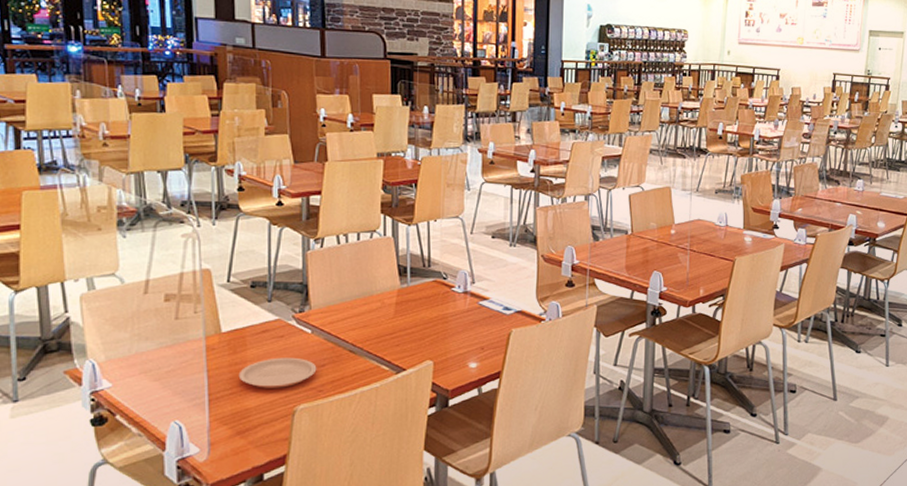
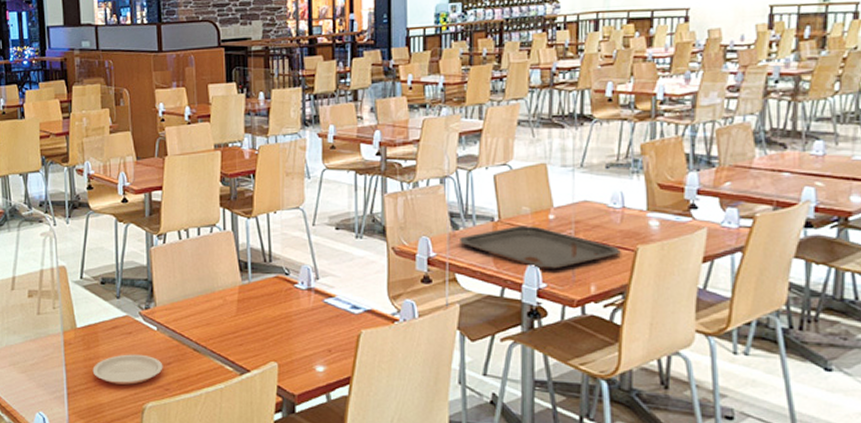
tray: none [599,239,723,276] -> present [460,226,621,269]

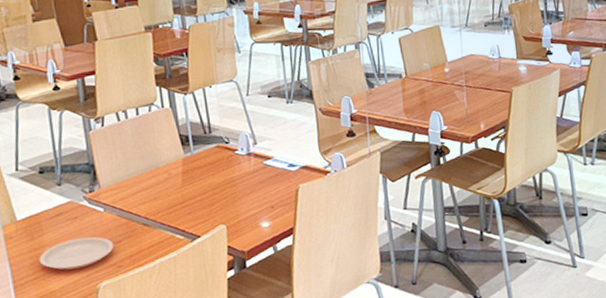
tray: present [460,226,621,269] -> none [376,79,500,115]

